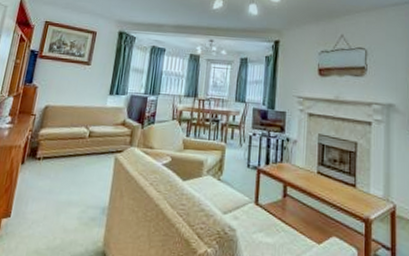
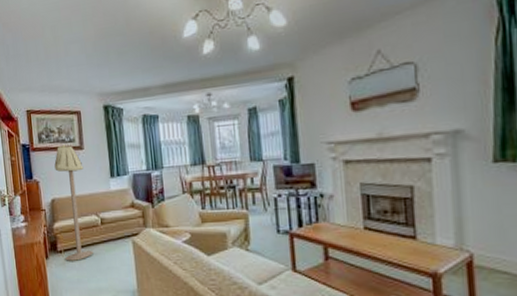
floor lamp: none [42,58,86,170] -> present [54,145,94,261]

